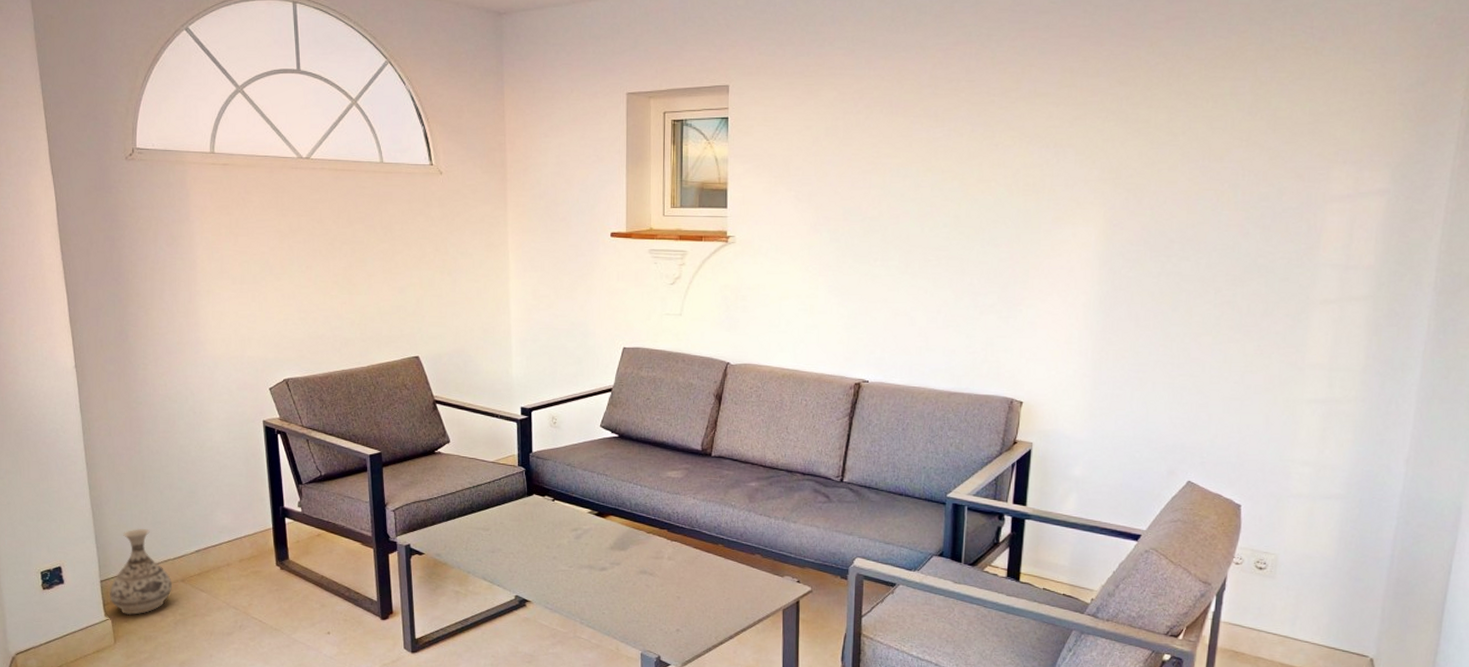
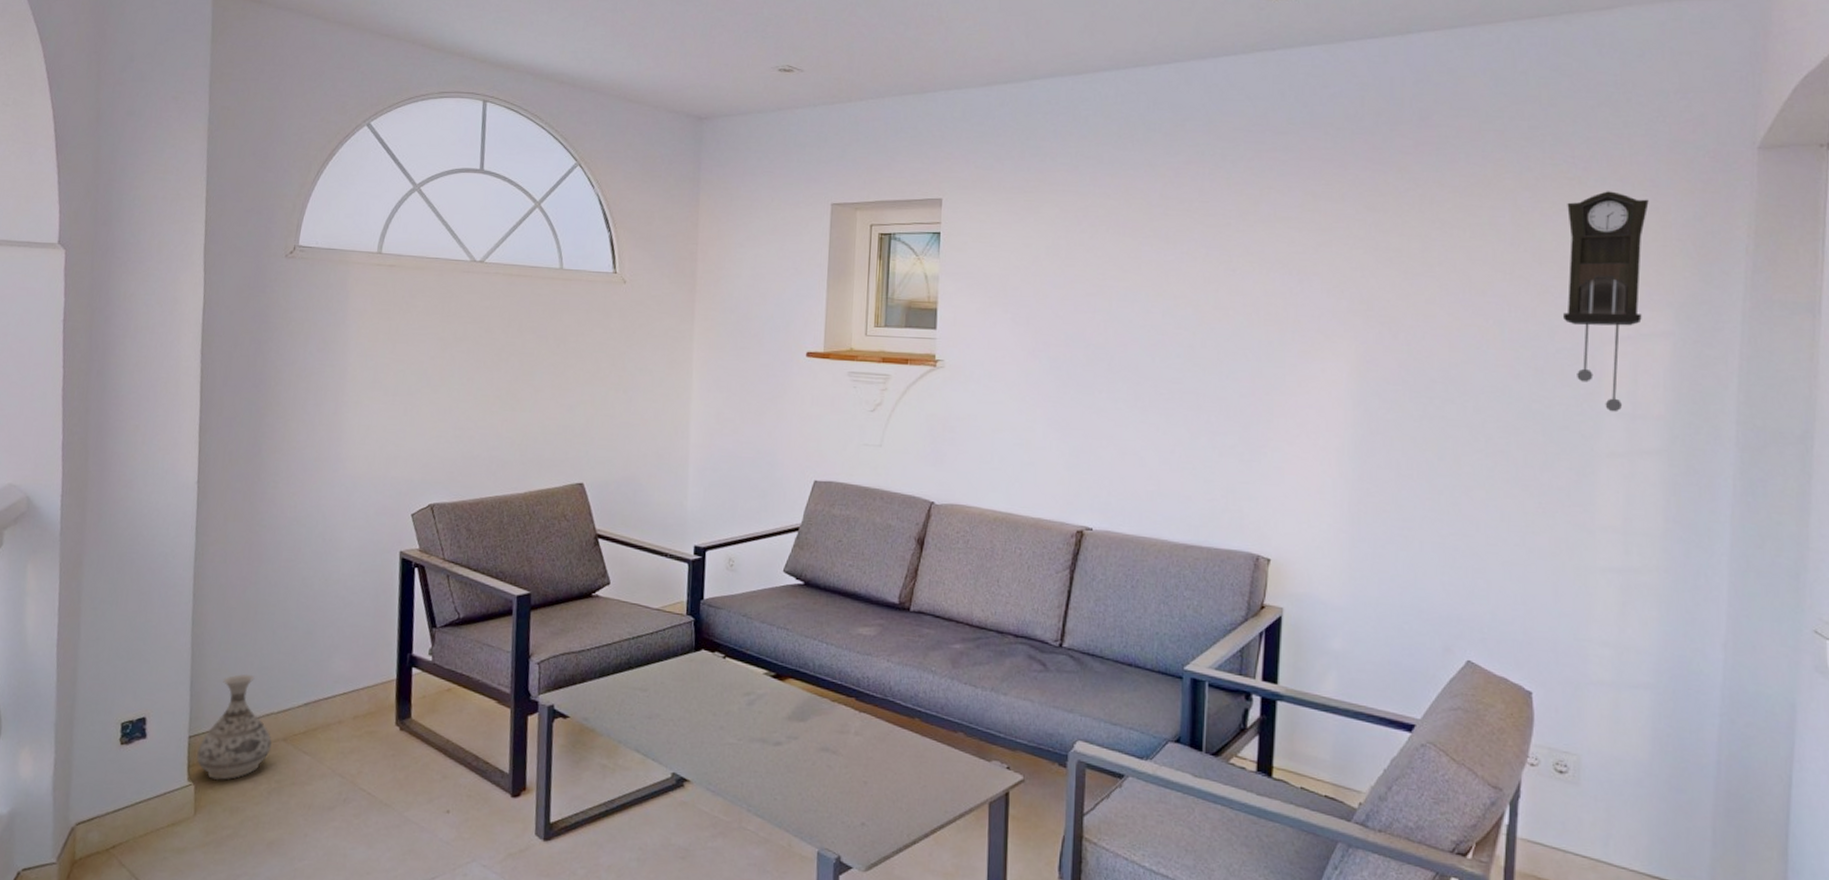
pendulum clock: none [1291,59,1377,264] -> present [1563,191,1649,412]

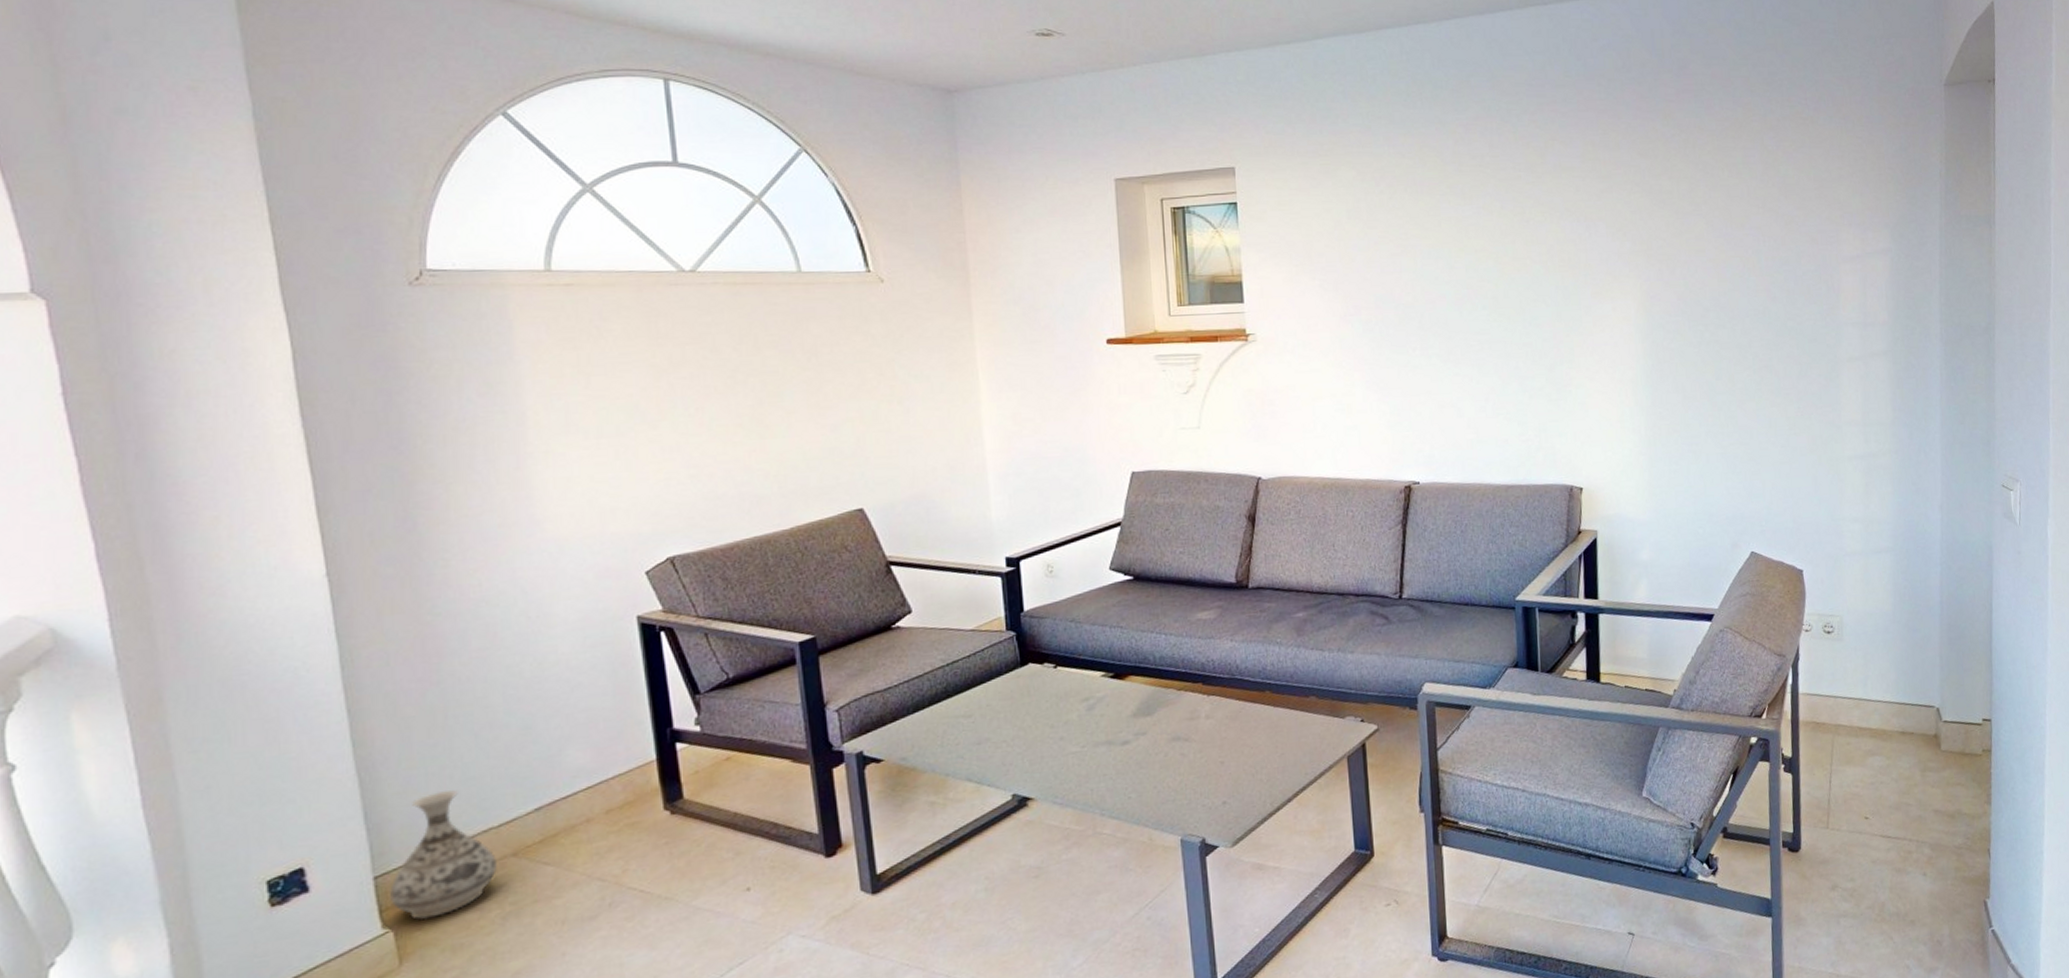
pendulum clock: present [1563,191,1649,412] -> none [1803,128,1867,323]

